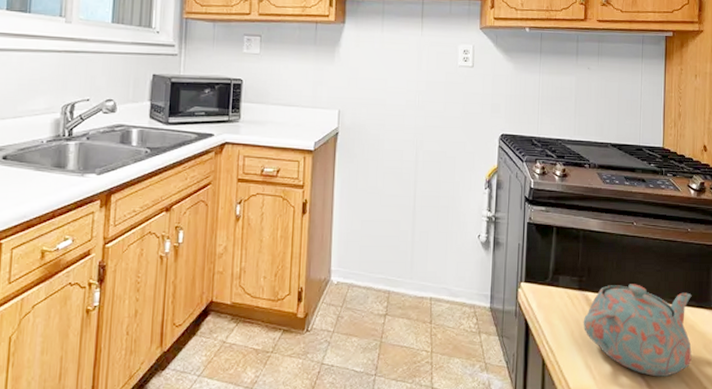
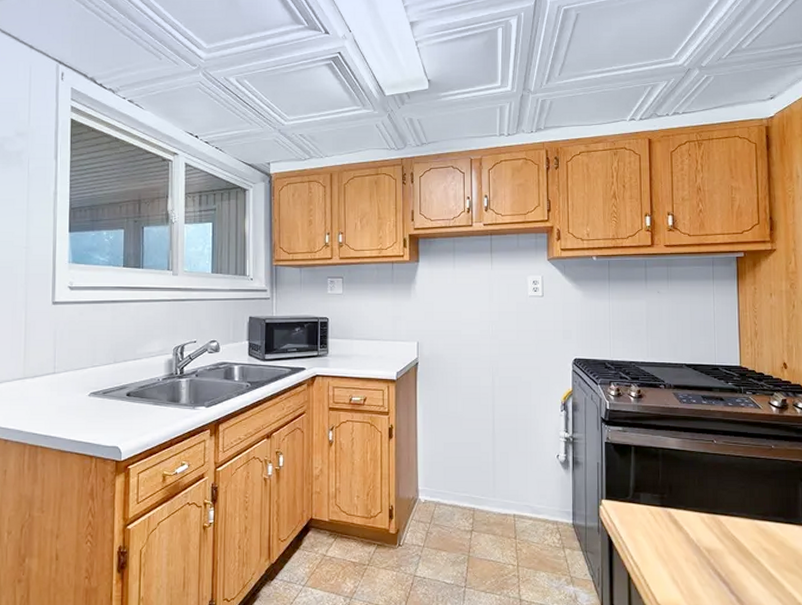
teapot: present [583,284,692,377] -> none [667,500,783,592]

